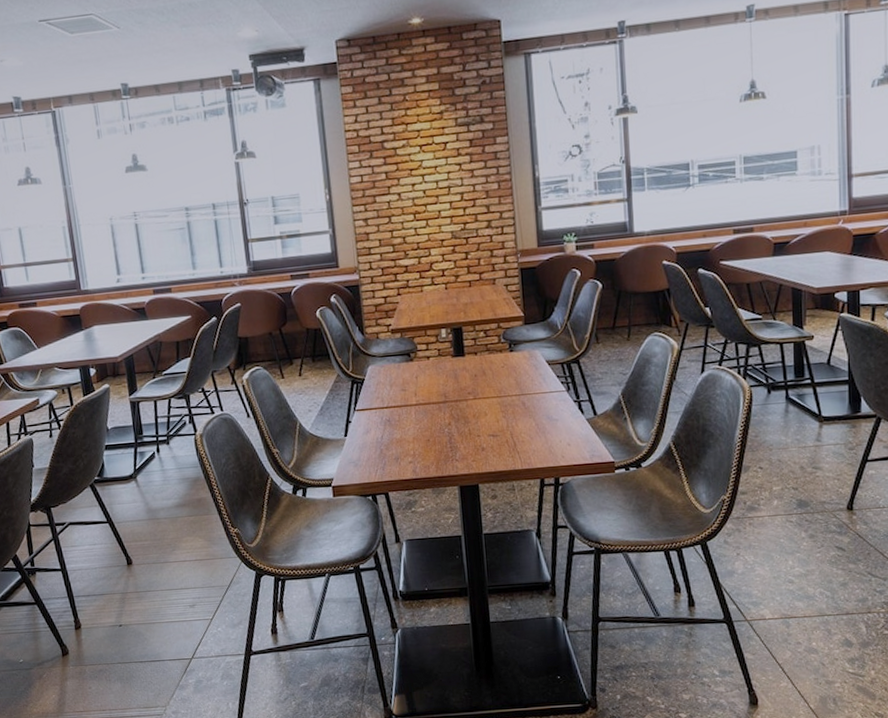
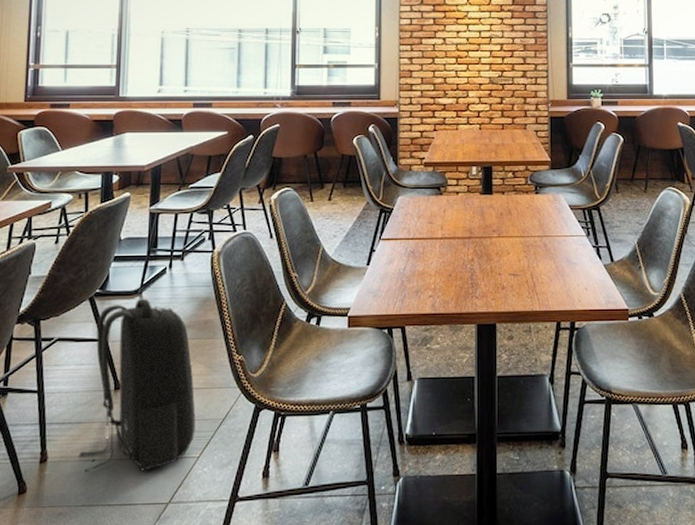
backpack: none [101,483,206,636] -> present [79,299,196,473]

